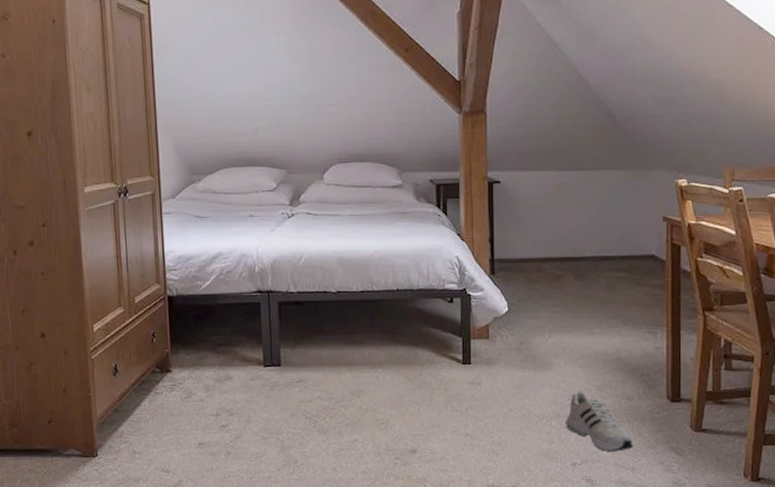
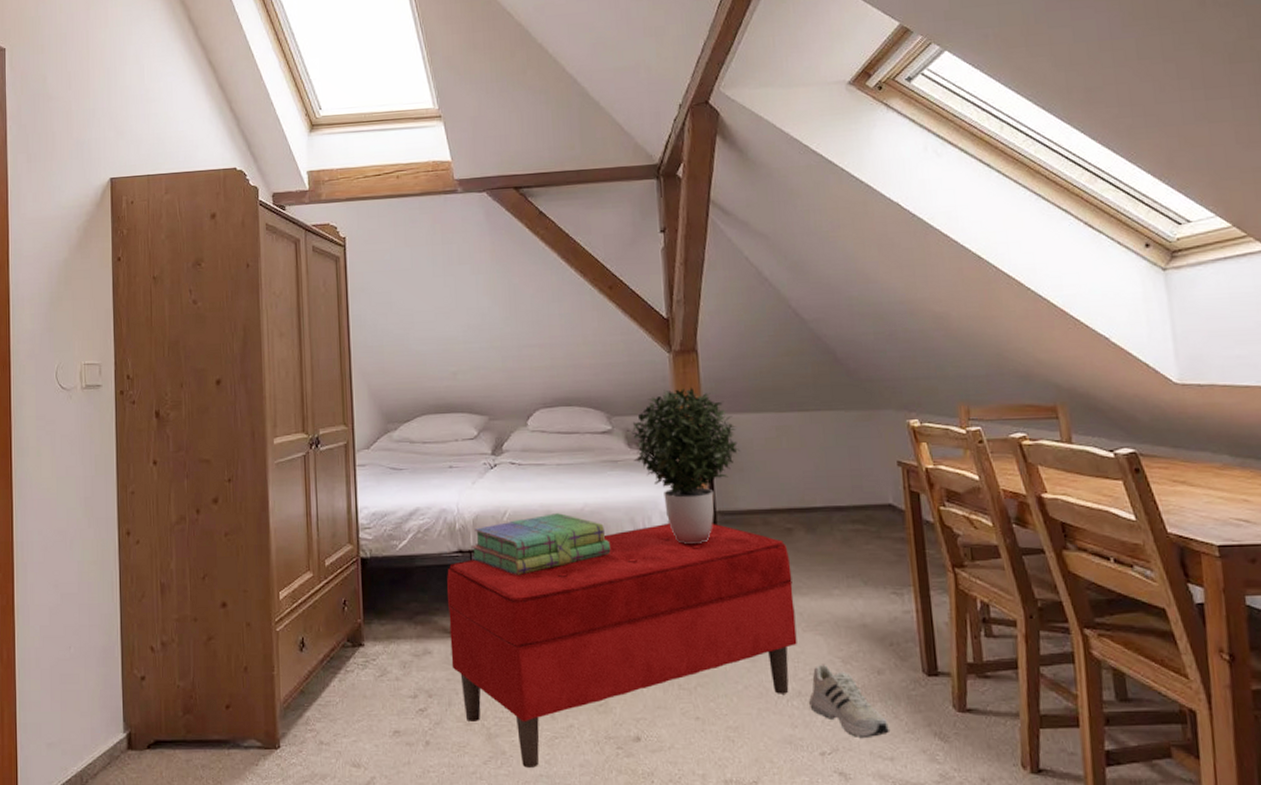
bench: none [246,268,559,474] -> present [446,522,797,768]
stack of books: none [269,259,397,313] -> present [471,513,611,575]
potted plant: none [420,146,521,287] -> present [631,387,741,544]

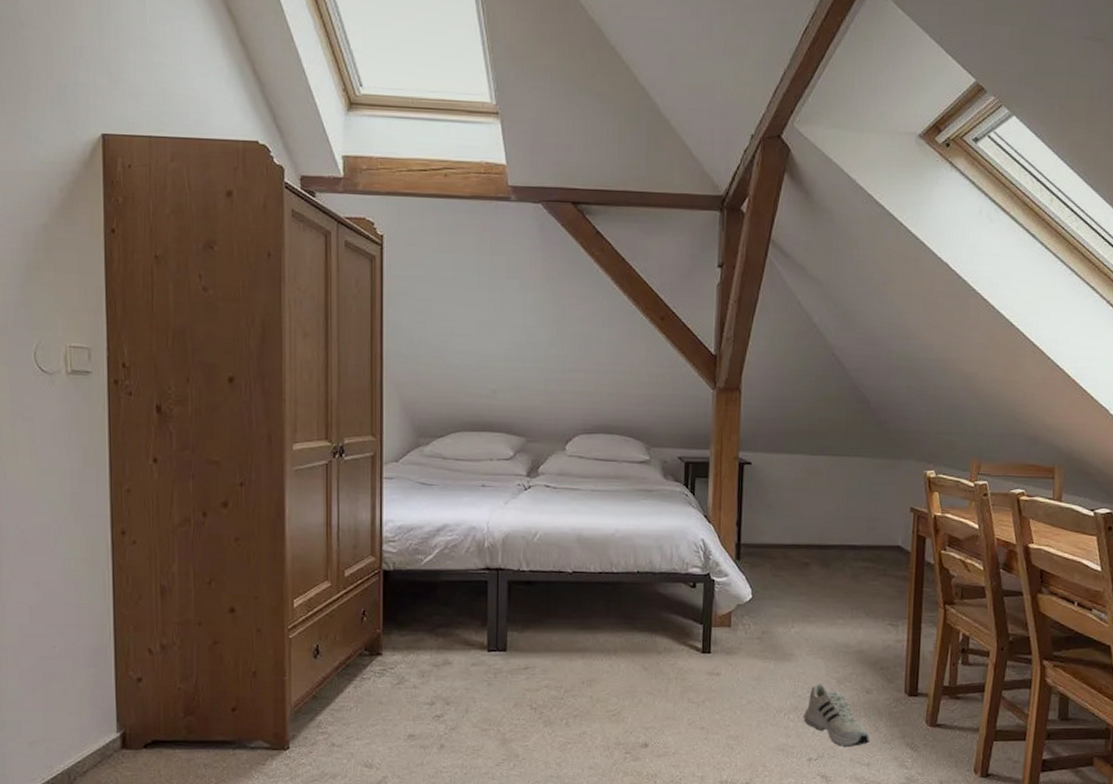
bench: present [446,522,797,768] -> none [471,552,803,769]
stack of books: present [471,513,611,575] -> none [499,537,638,594]
potted plant: present [631,387,741,544] -> none [667,424,771,572]

